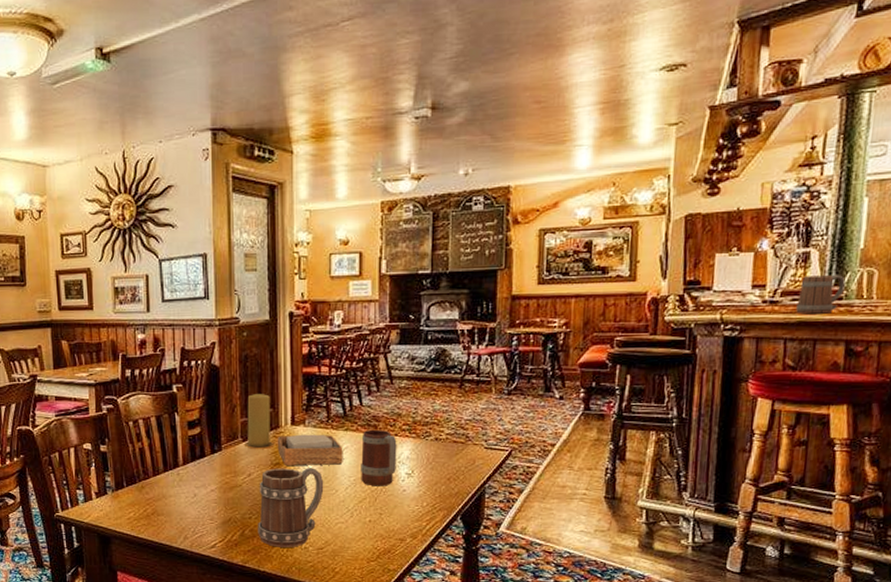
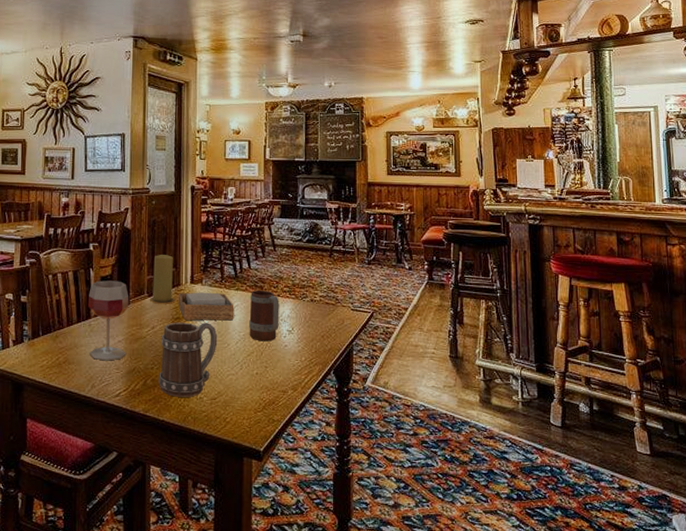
wineglass: none [174,425,221,511] -> present [87,280,129,361]
beer mug: present [796,275,847,315] -> none [578,180,611,210]

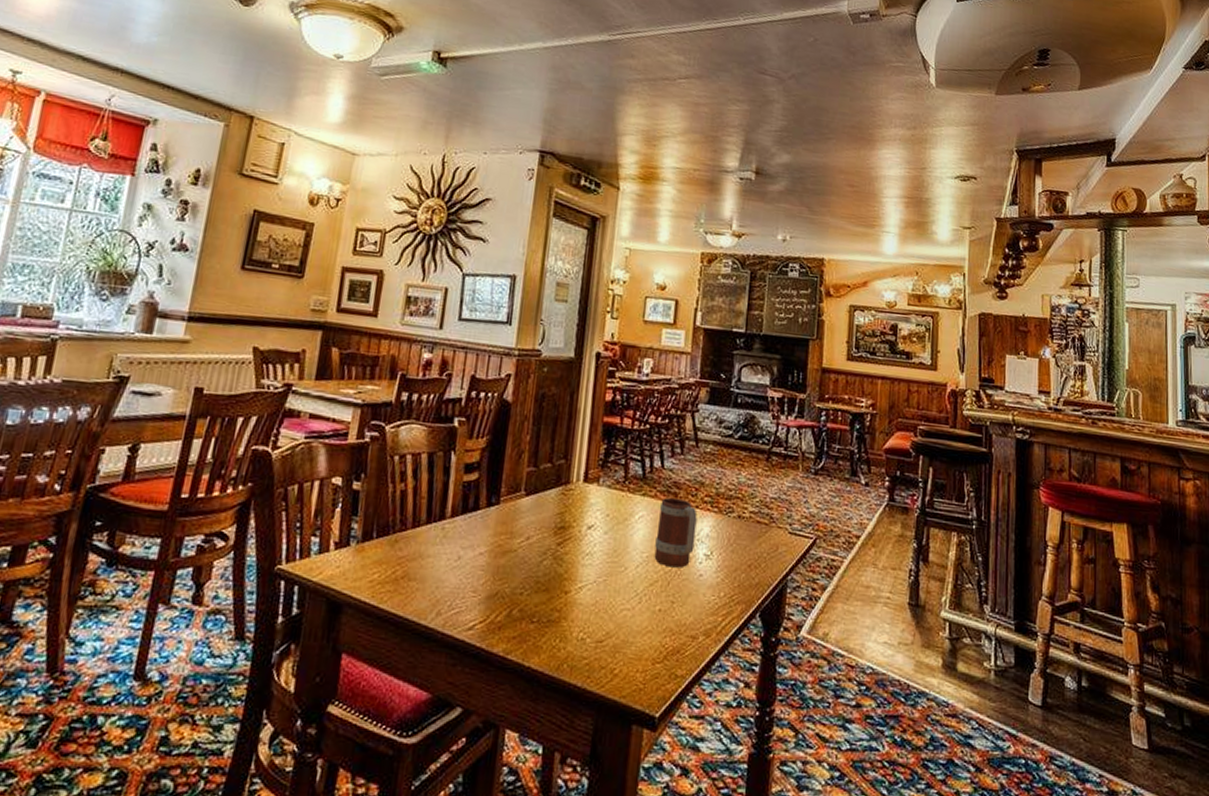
wineglass: present [87,280,129,361] -> none [438,469,500,580]
candle: present [149,255,176,304] -> none [526,440,564,508]
beer mug: present [159,322,218,397] -> none [528,532,613,637]
napkin holder: present [178,292,234,321] -> none [564,493,638,537]

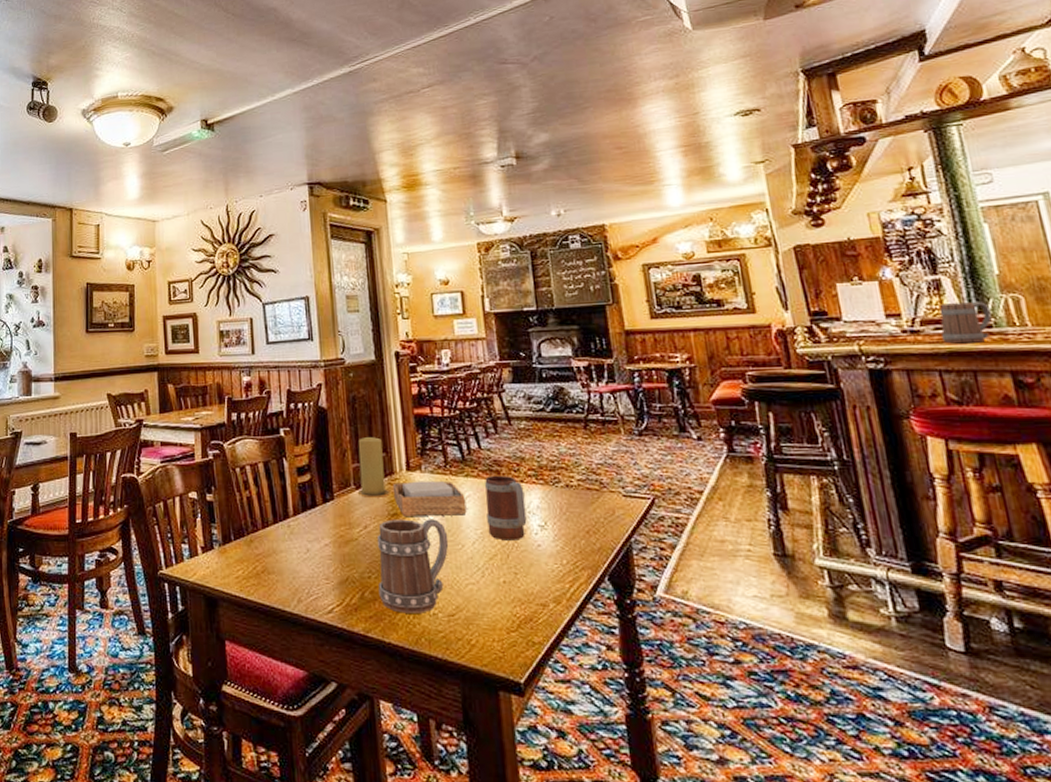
candle: none [526,440,564,508] -> present [357,437,390,498]
beer mug: none [528,532,613,637] -> present [377,519,449,613]
napkin holder: none [564,493,638,537] -> present [392,480,467,516]
beer mug: none [1077,388,1117,429] -> present [939,302,992,344]

